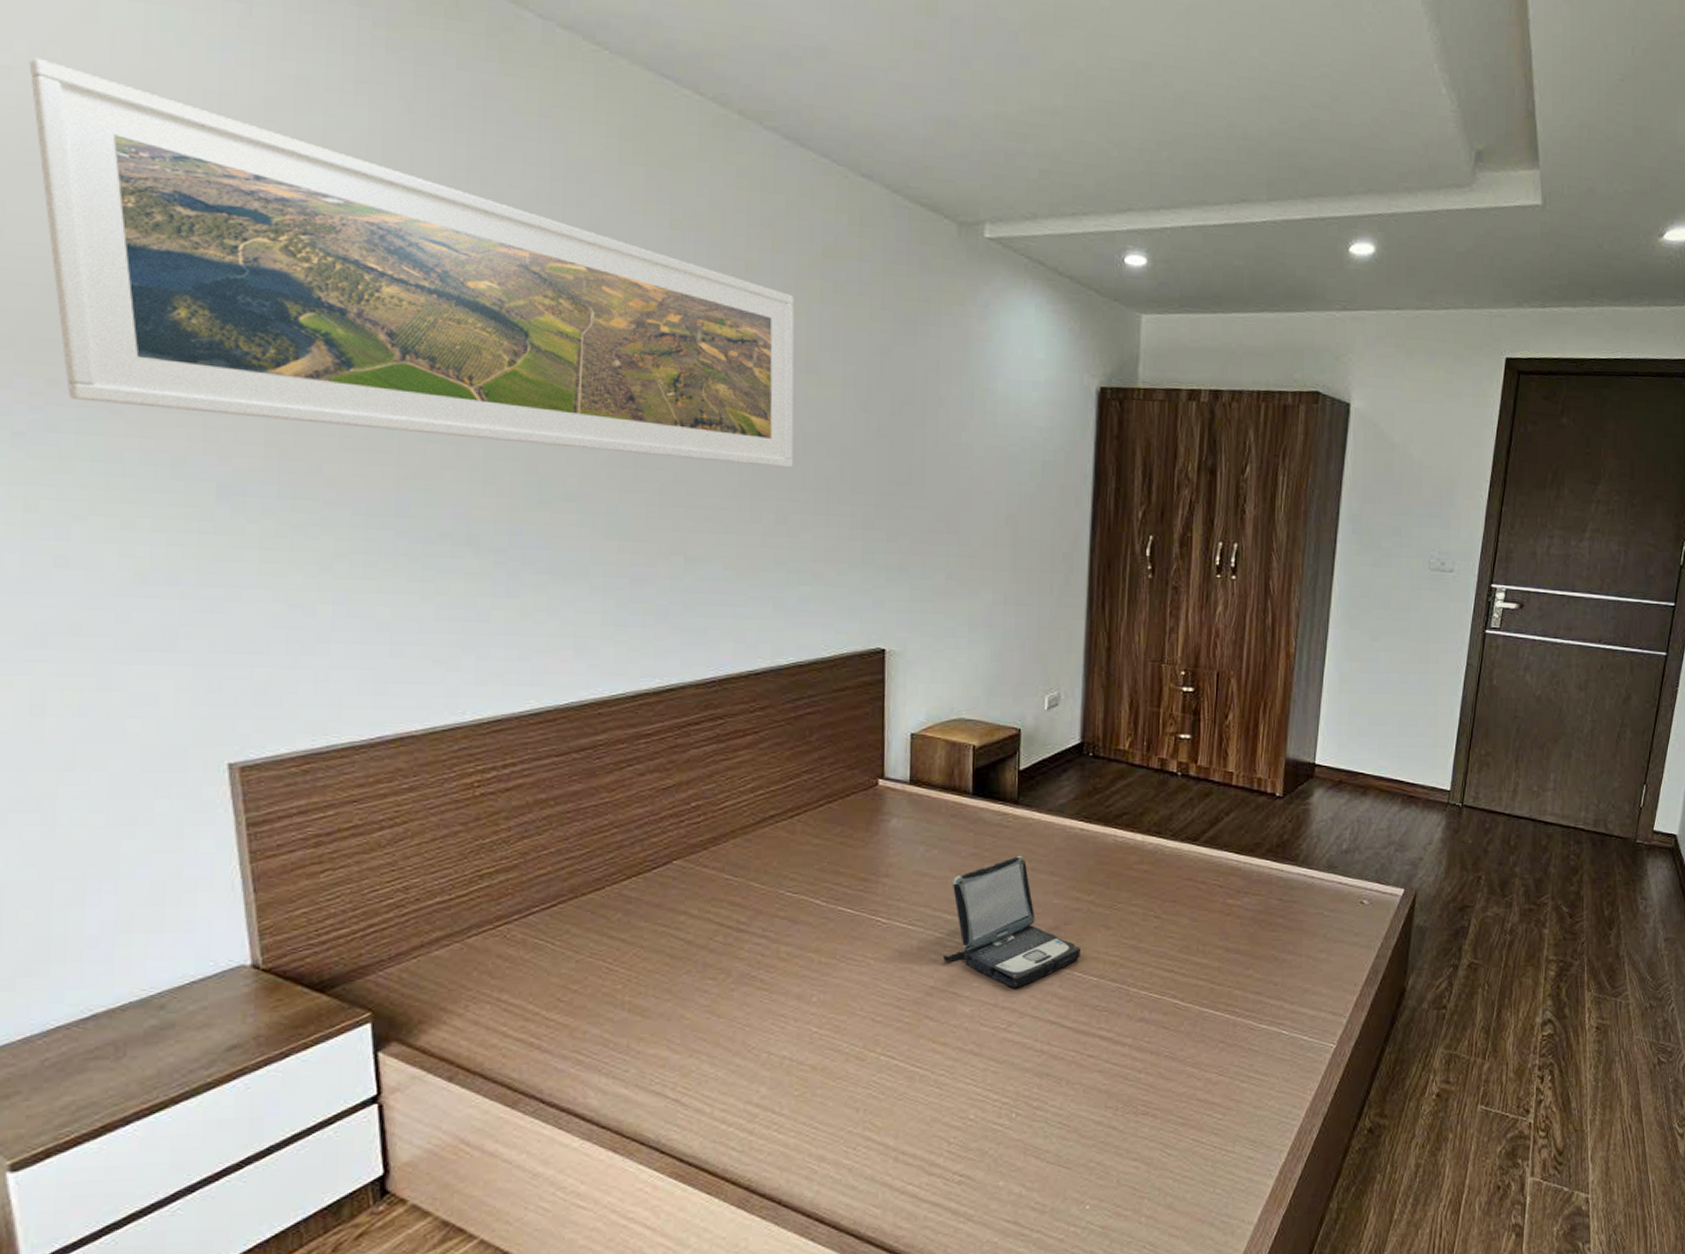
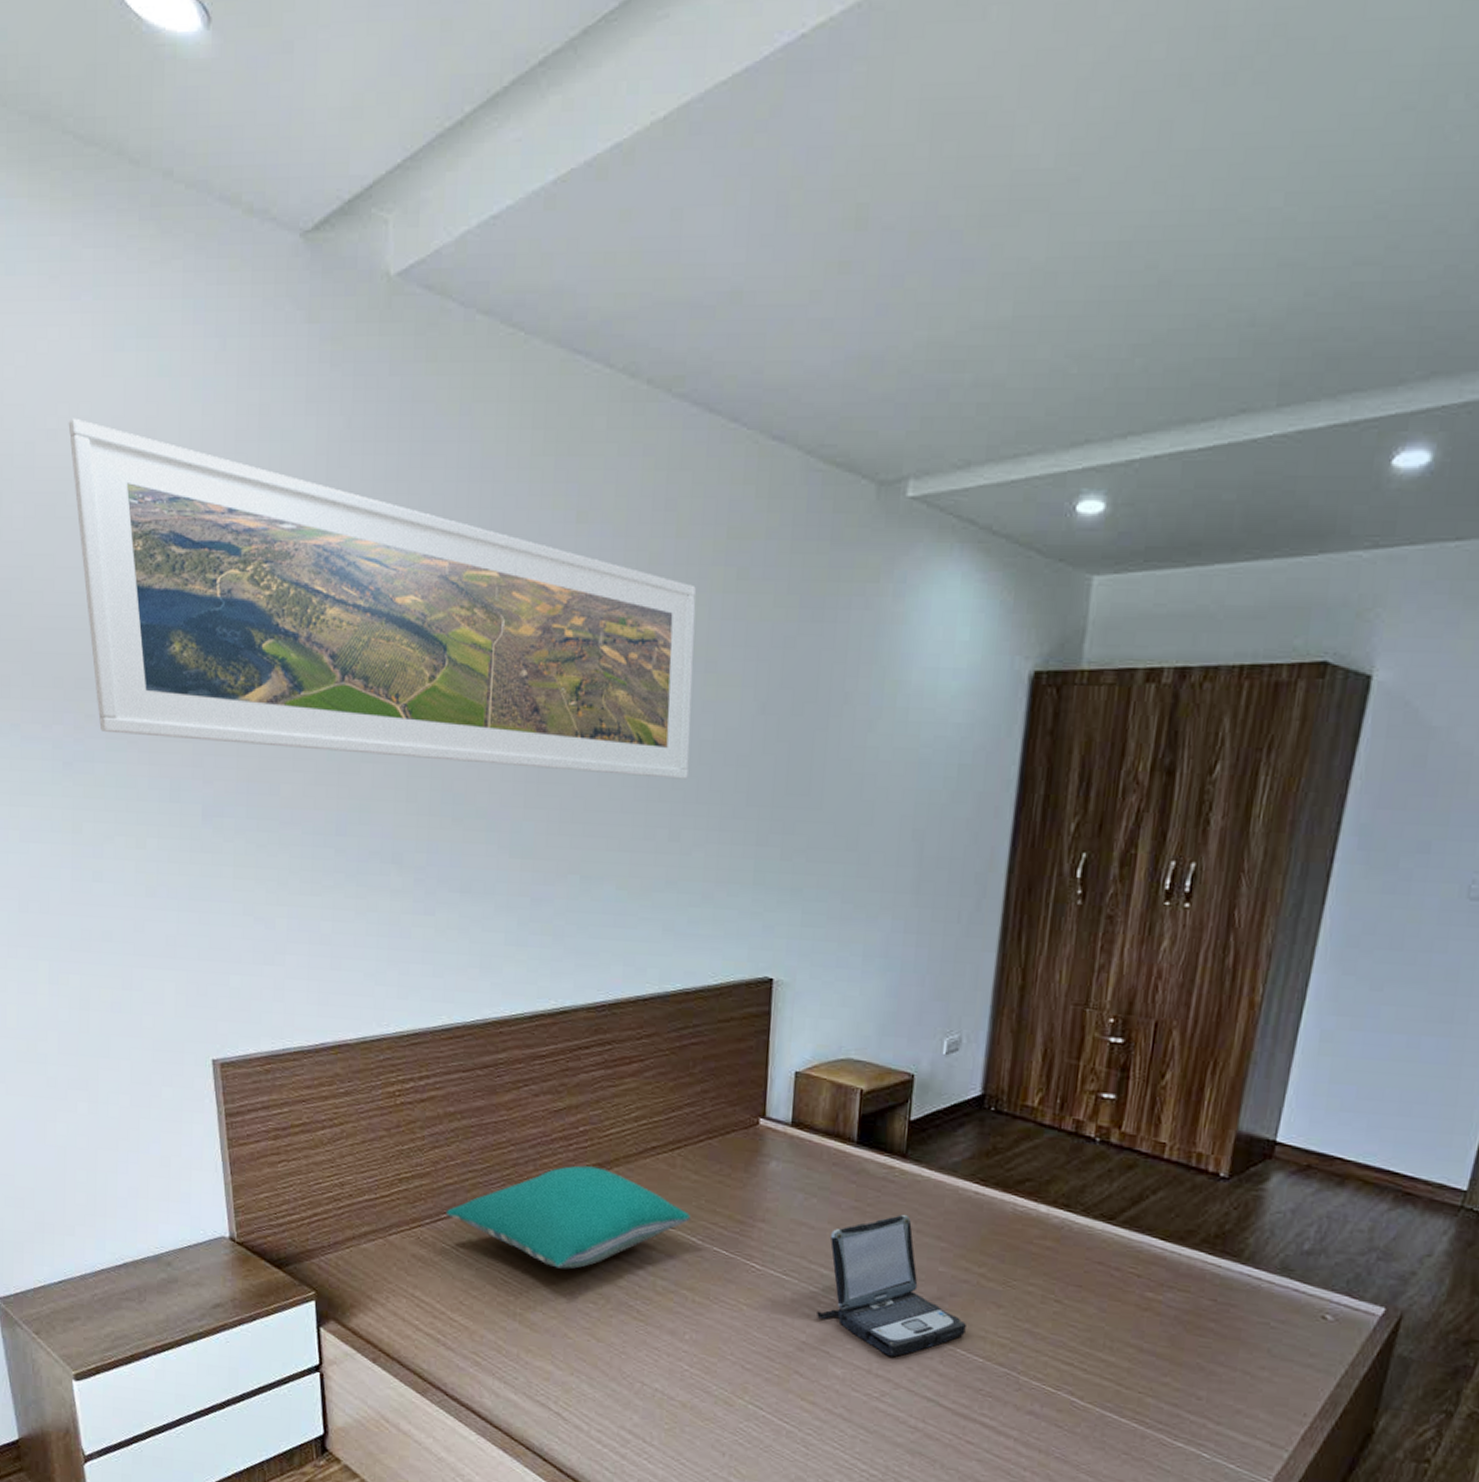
pillow: none [538,841,813,949] -> present [445,1165,690,1269]

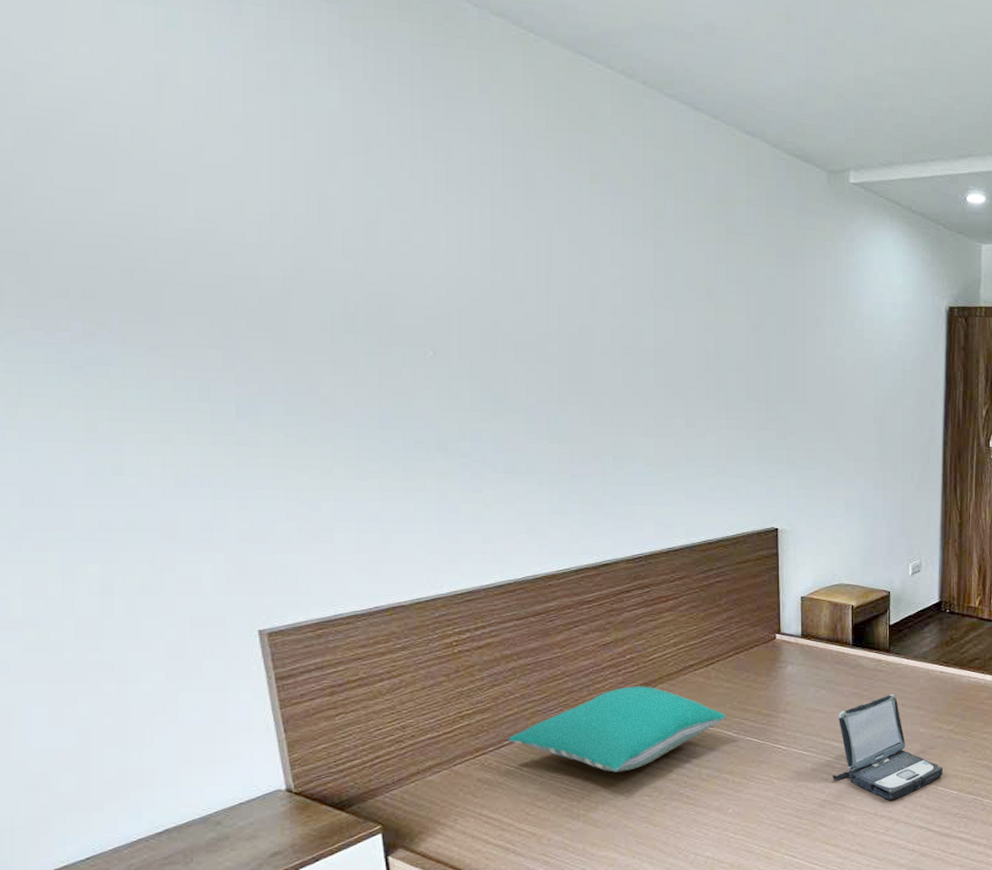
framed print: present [68,418,696,780] -> none [64,55,698,381]

